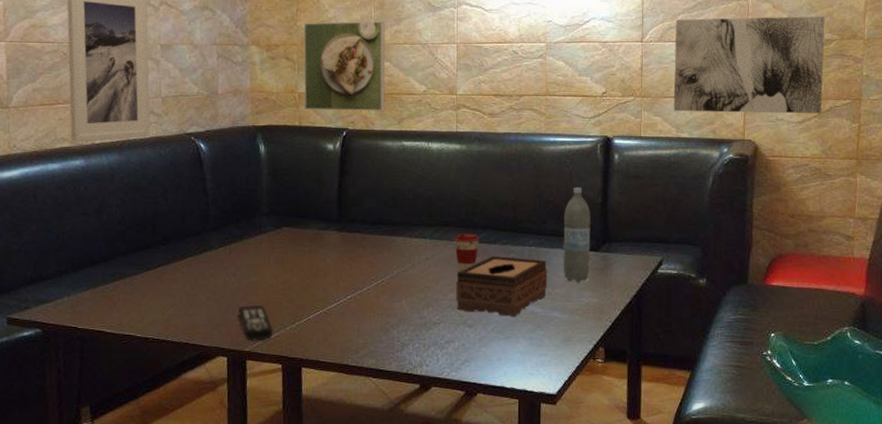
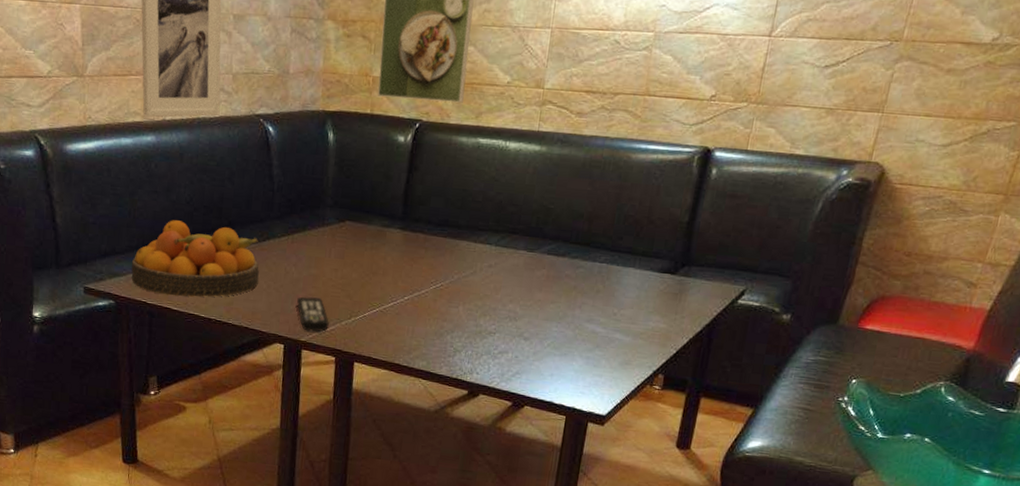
fruit bowl: none [59,240,197,318] -> present [131,220,259,297]
coffee cup: present [454,234,479,272] -> none [520,243,548,283]
tissue box: present [456,256,548,316] -> none [515,269,617,334]
water bottle: present [563,187,591,283] -> none [633,202,674,306]
wall art: present [673,16,826,114] -> none [791,9,1011,136]

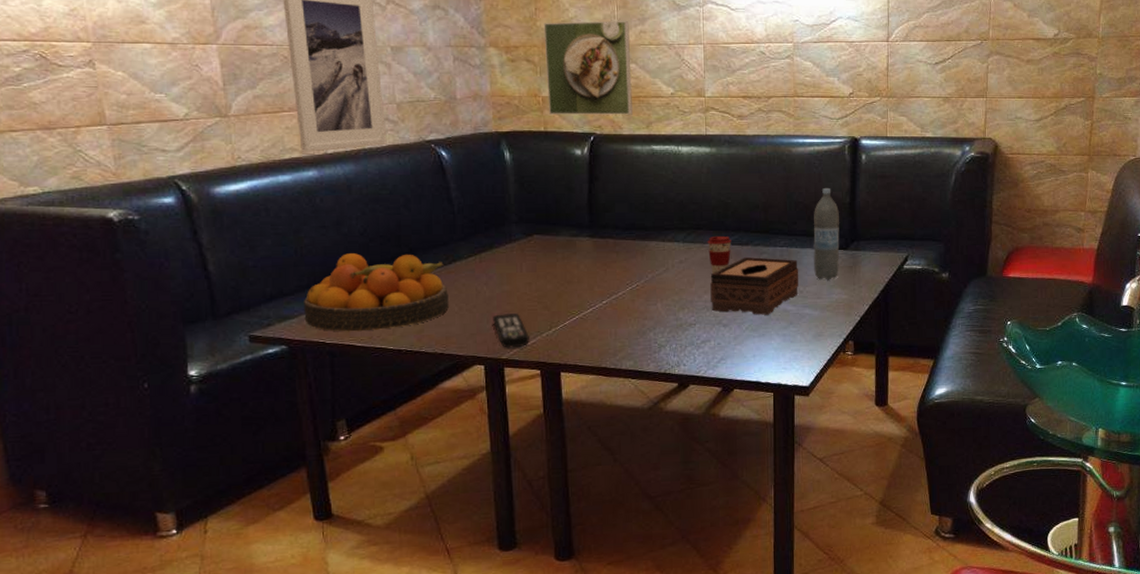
tissue box: none [515,269,617,334] -> present [710,257,799,315]
coffee cup: none [520,243,548,283] -> present [707,236,732,274]
water bottle: none [633,202,674,306] -> present [813,187,840,280]

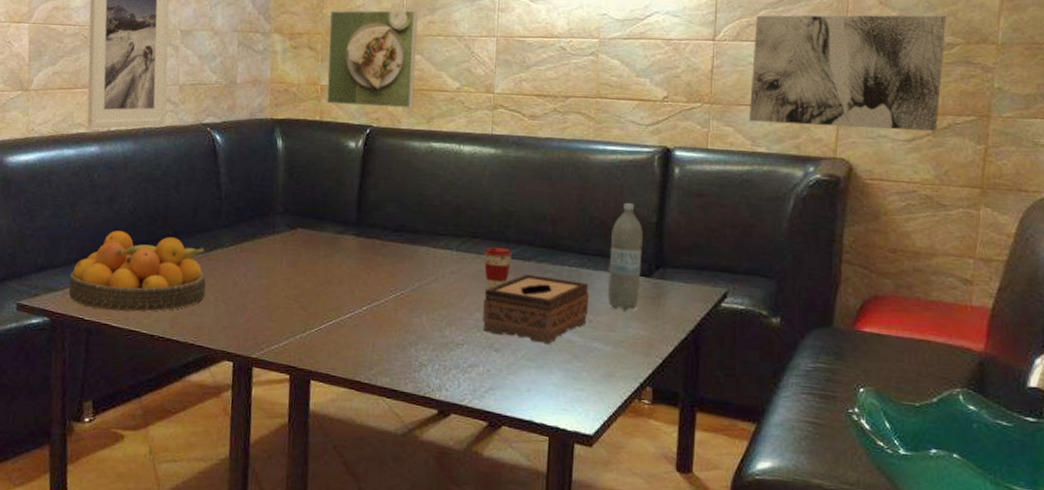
remote control: present [493,312,529,348] -> none [247,308,282,348]
wall art: none [918,14,1063,112] -> present [748,15,947,131]

